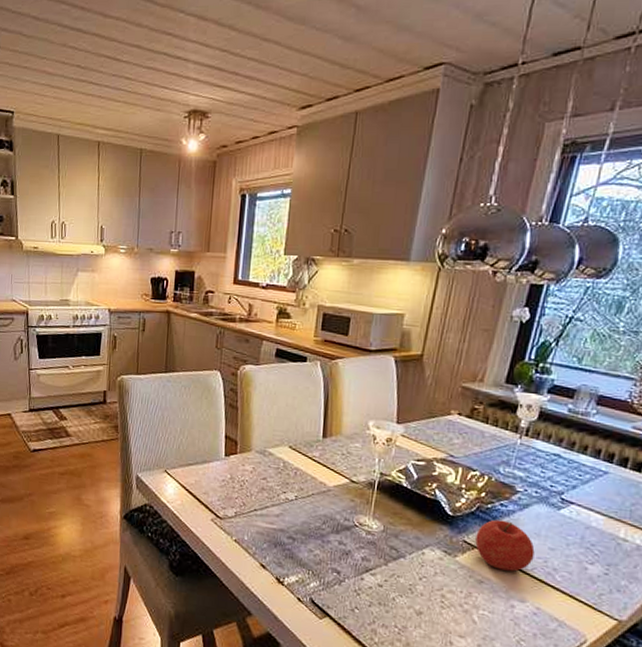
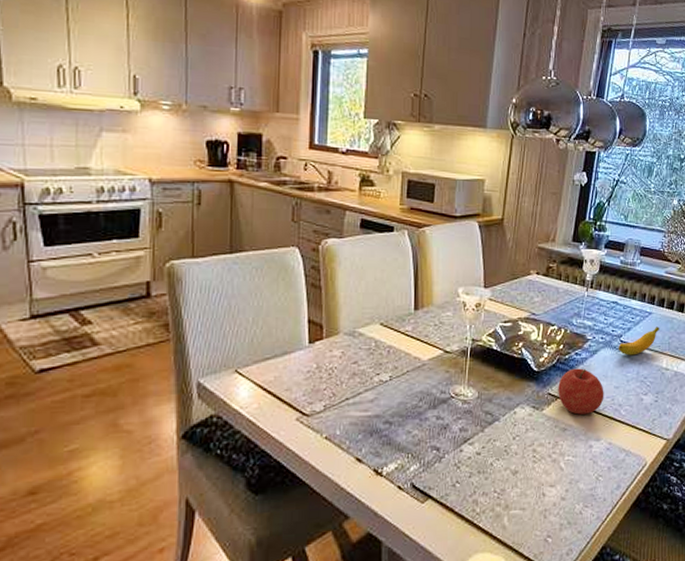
banana: none [557,489,618,518] -> present [618,327,660,356]

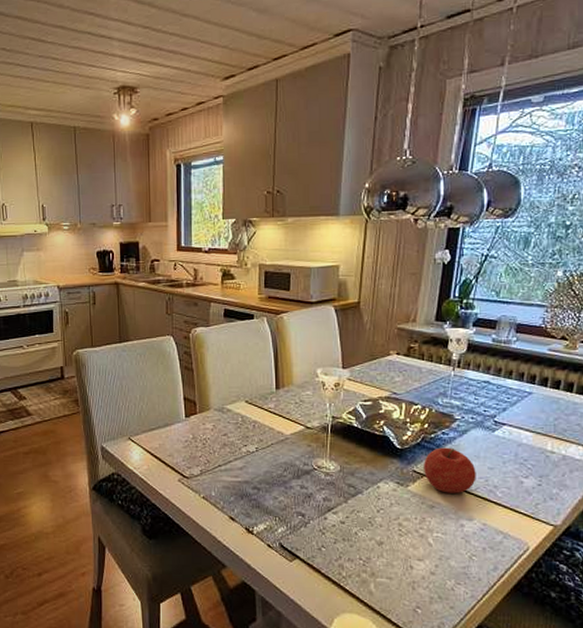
banana: present [618,327,660,356] -> none [491,407,542,437]

